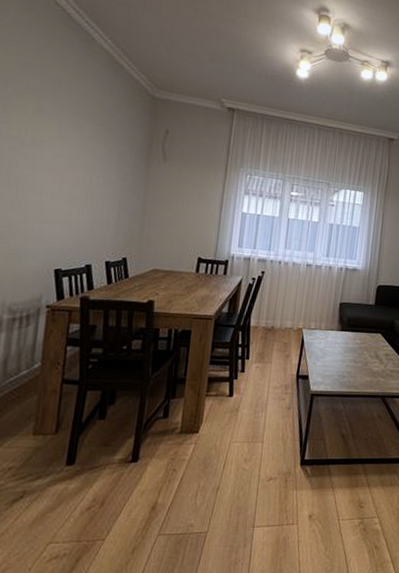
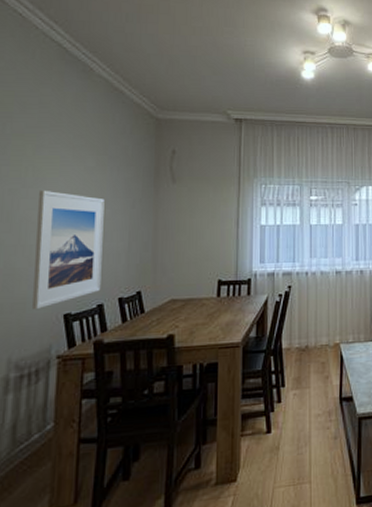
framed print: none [26,151,99,262] -> present [32,190,105,310]

